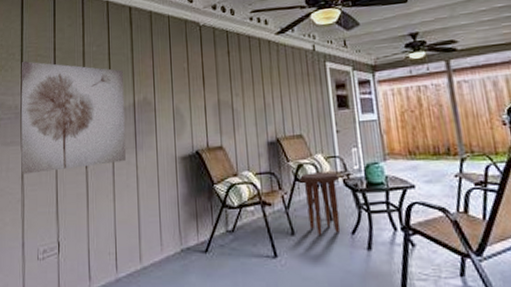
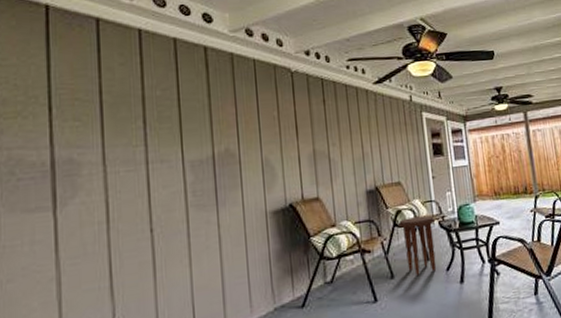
wall art: present [21,61,126,174] -> none [50,105,204,247]

